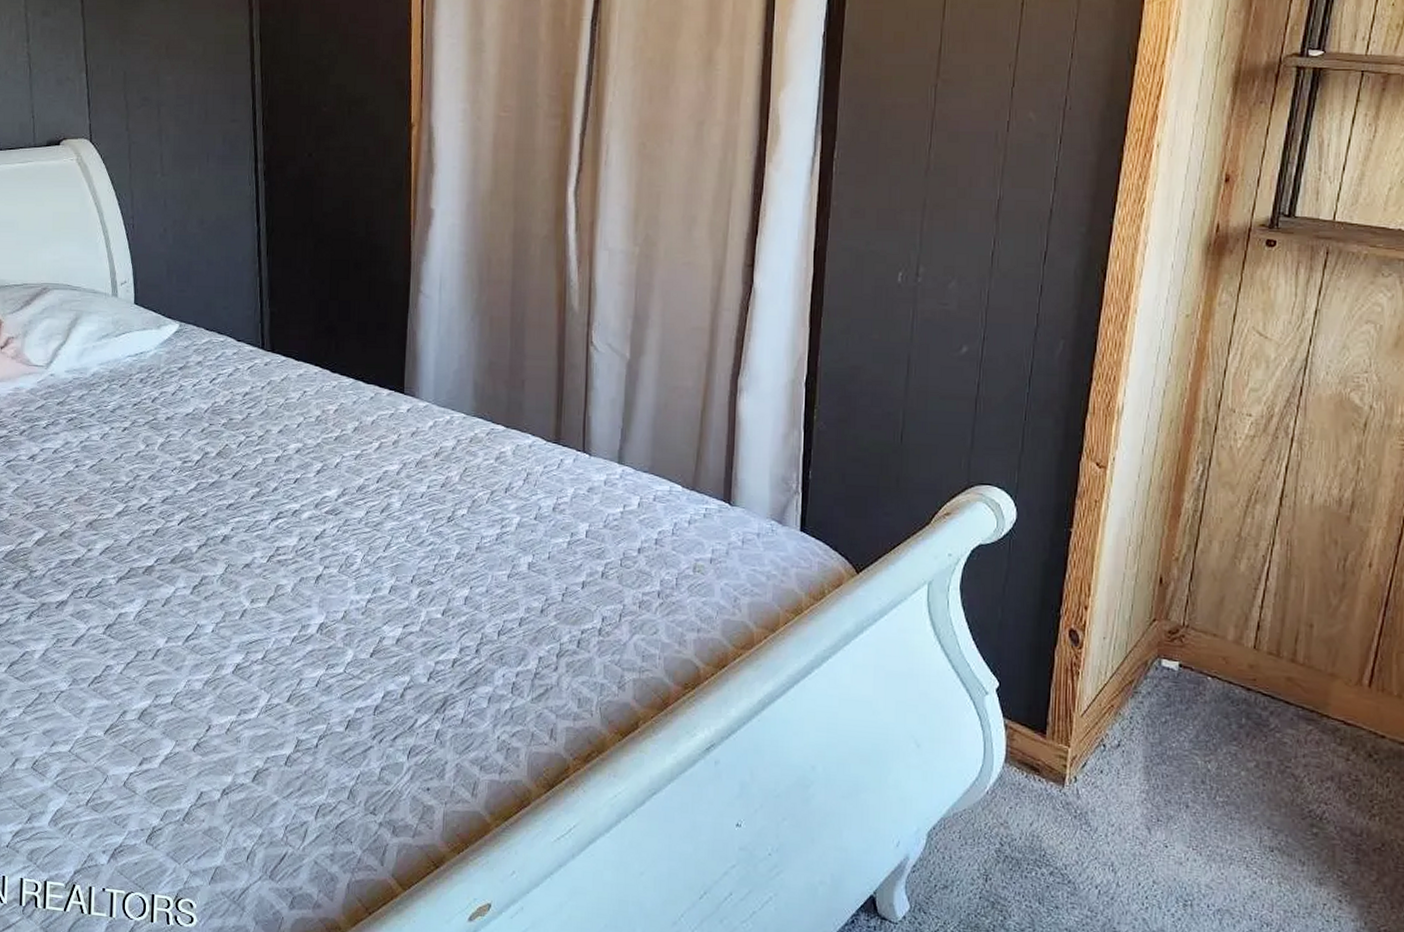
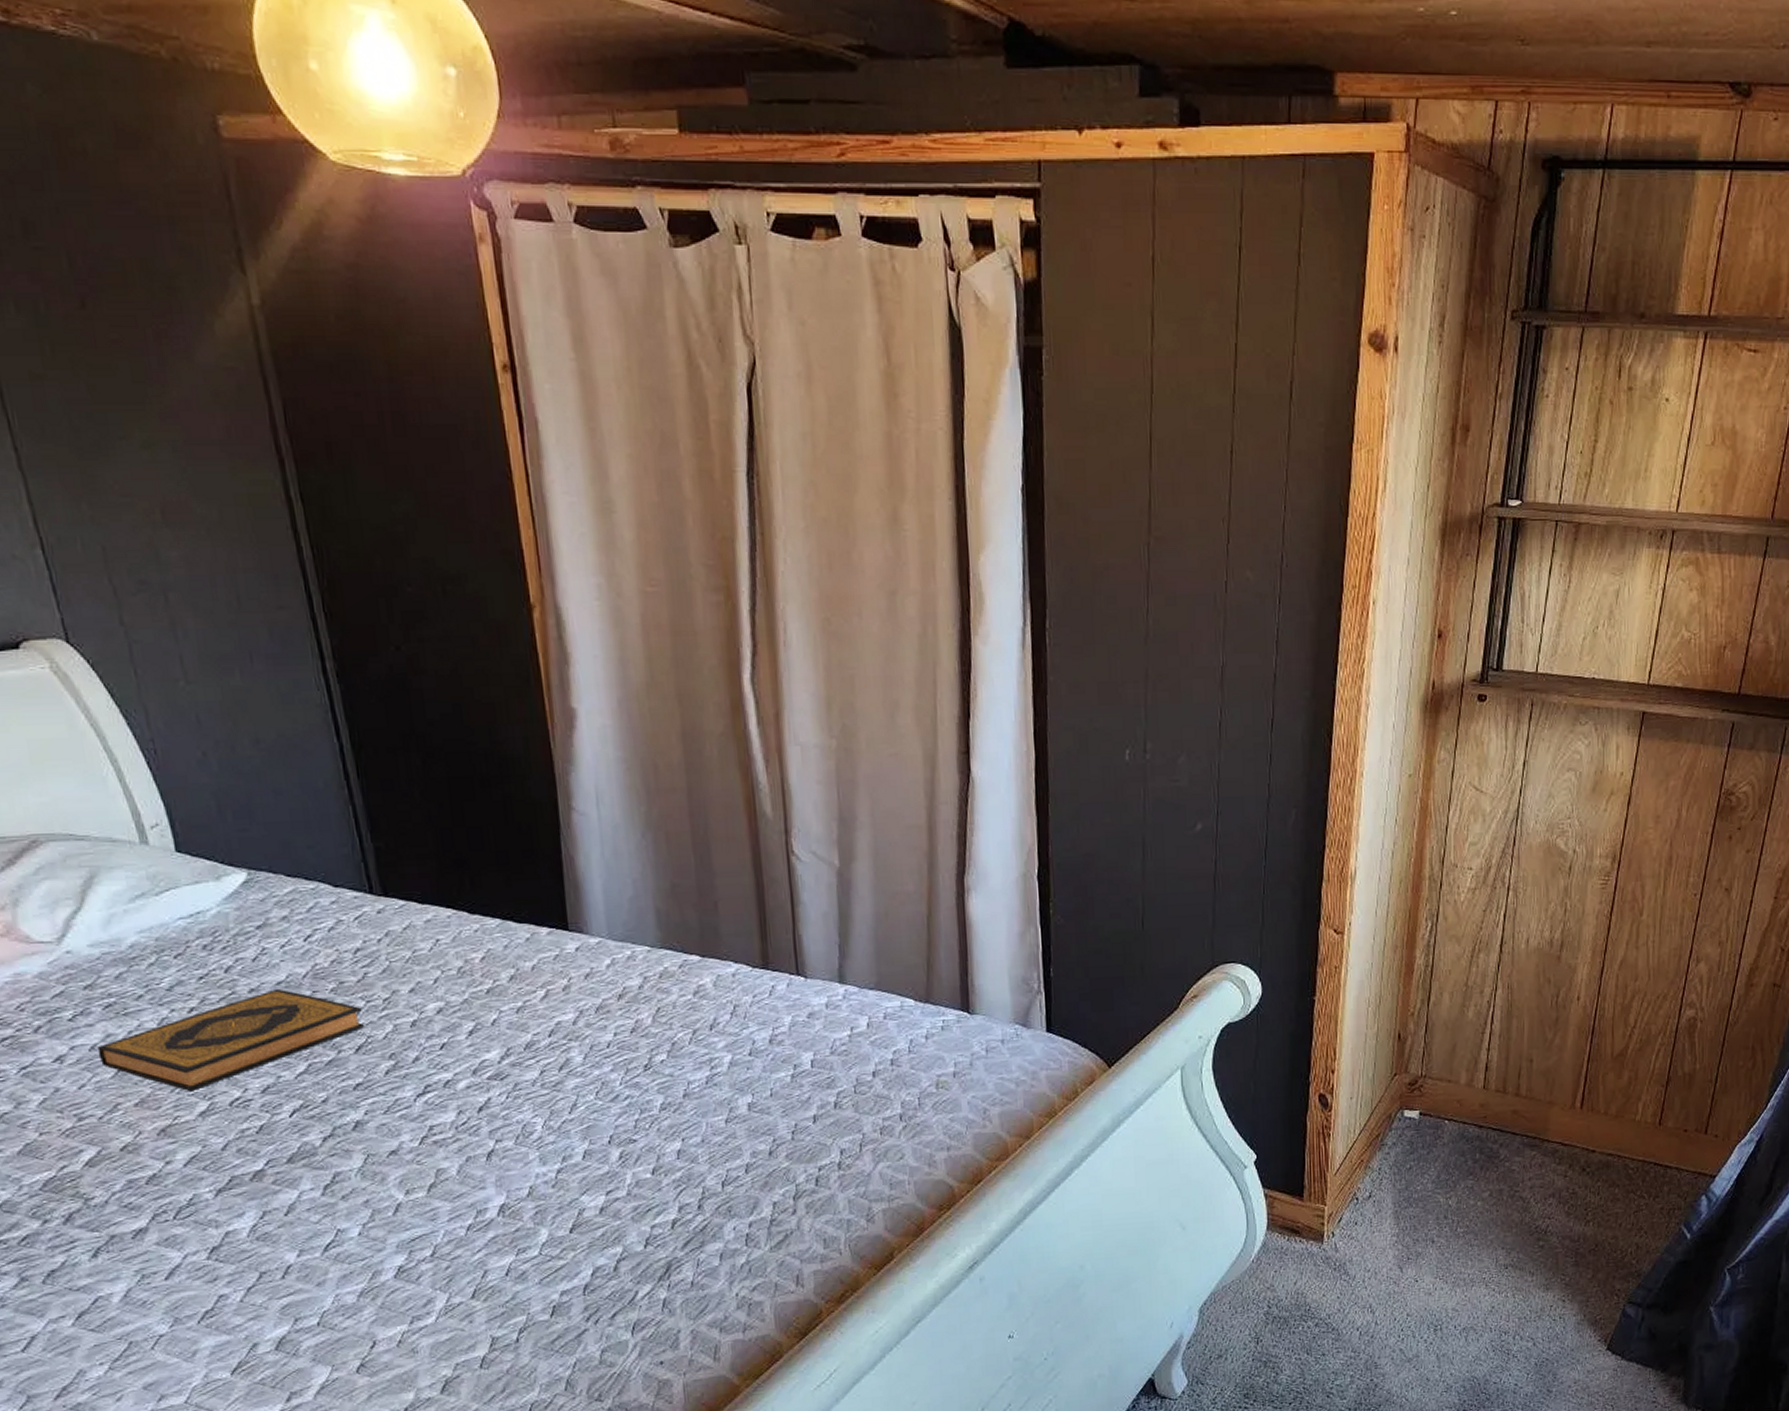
hardback book: none [58,419,242,495] -> present [97,988,364,1092]

